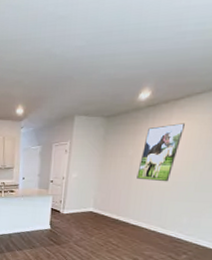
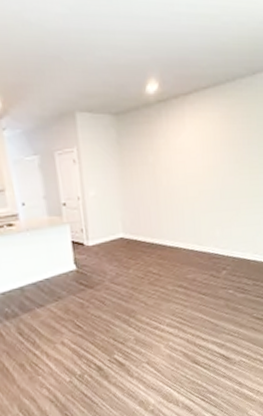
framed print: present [136,123,185,182] -> none [162,122,199,192]

